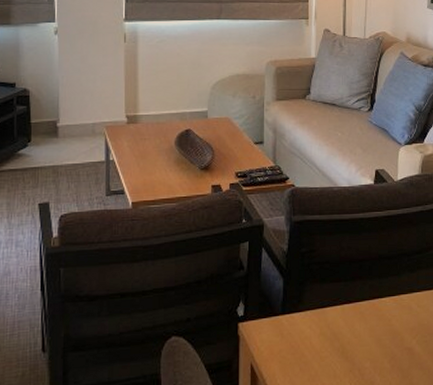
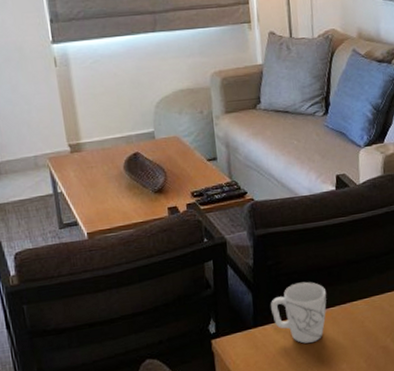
mug: none [301,272,357,337] -> present [271,281,327,344]

